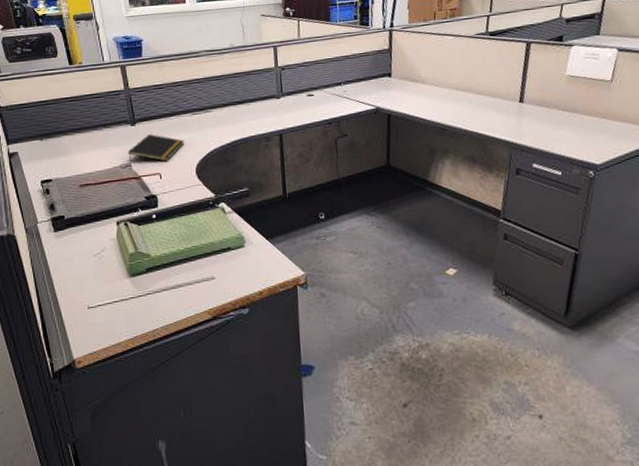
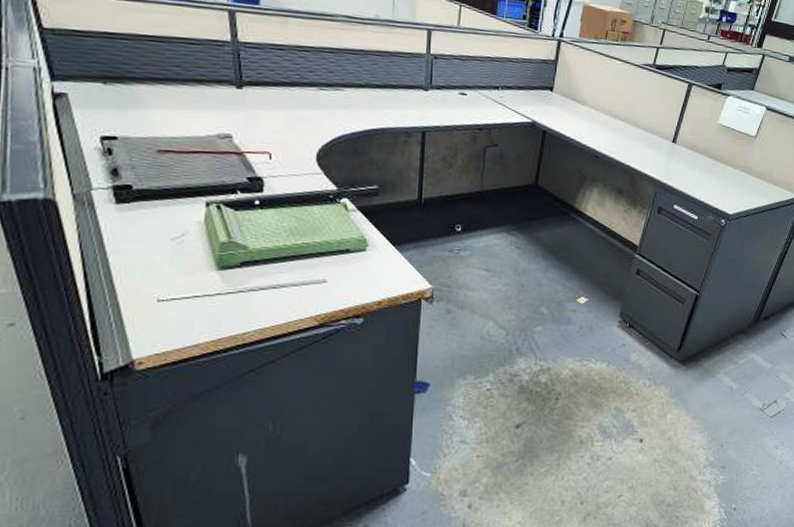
notepad: present [127,134,184,162] -> none [228,103,305,139]

